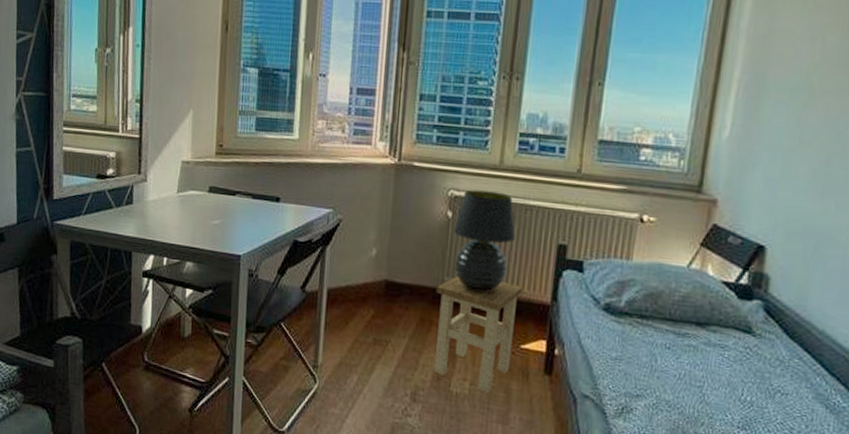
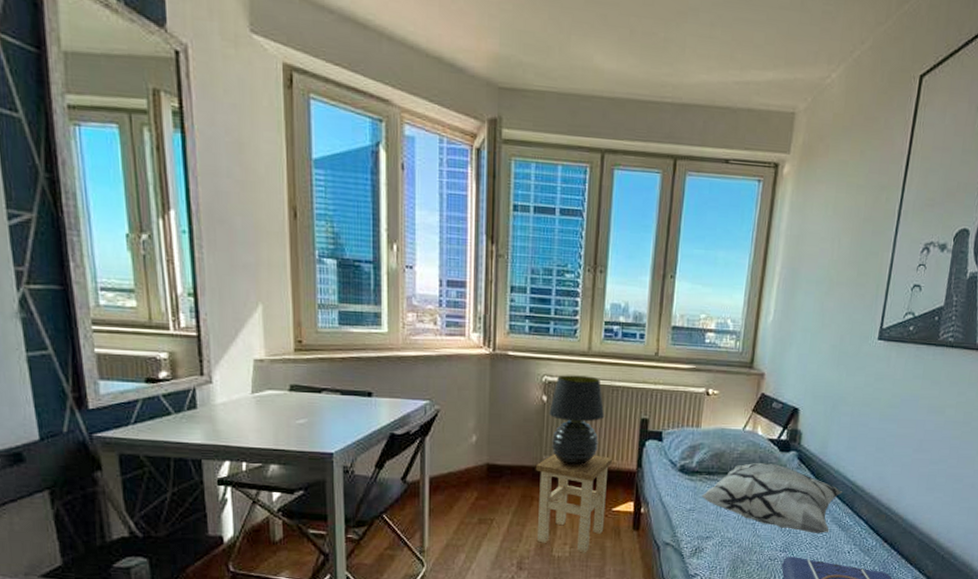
decorative pillow: none [631,309,830,413] -> present [701,462,842,533]

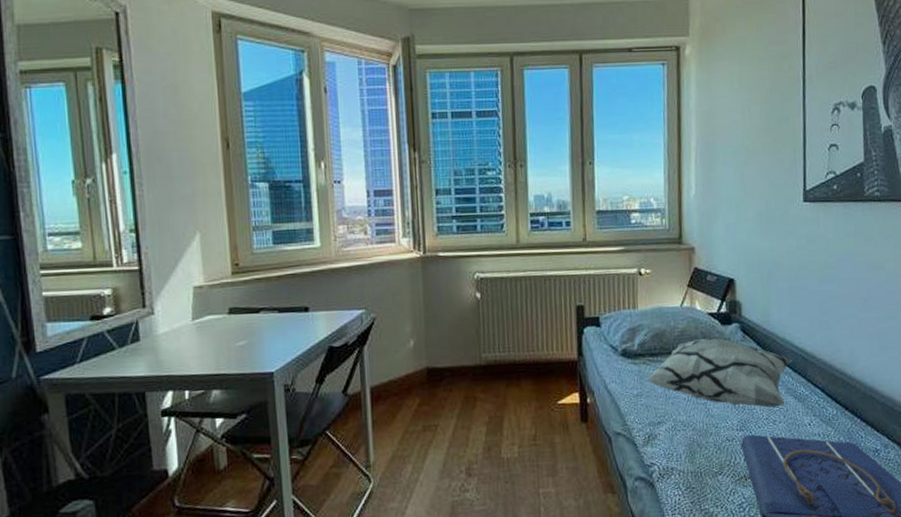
stool: present [535,453,613,553] -> none [475,347,553,452]
table lamp: present [549,375,605,467] -> none [484,268,540,362]

